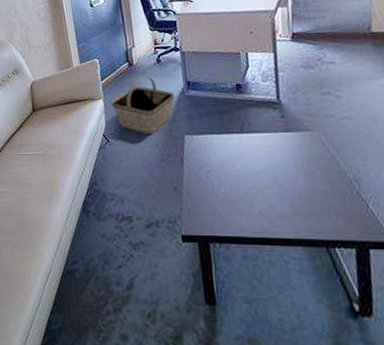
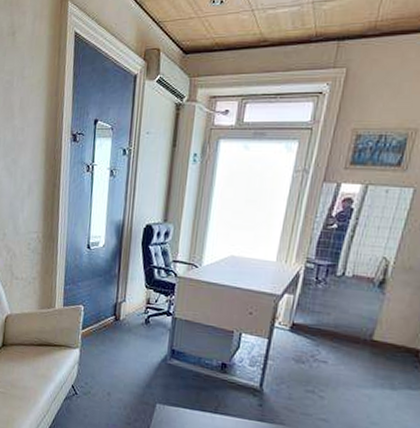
basket: present [110,76,175,135] -> none [86,334,157,396]

